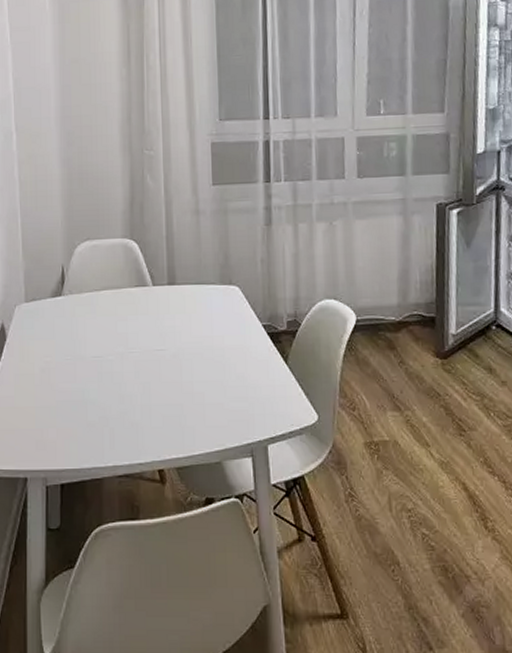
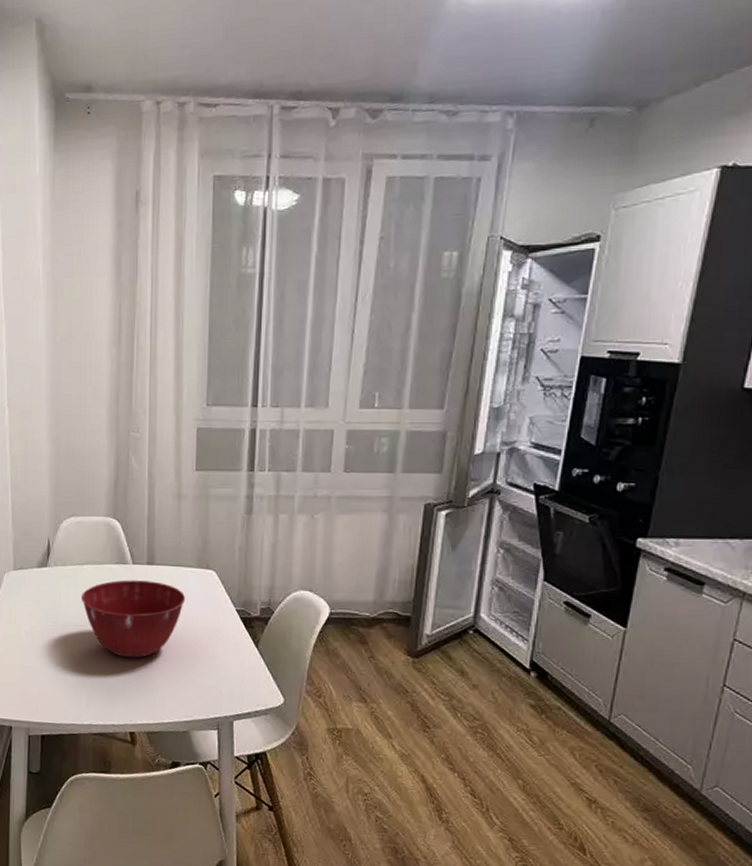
mixing bowl: none [99,302,210,387] -> present [81,580,186,659]

